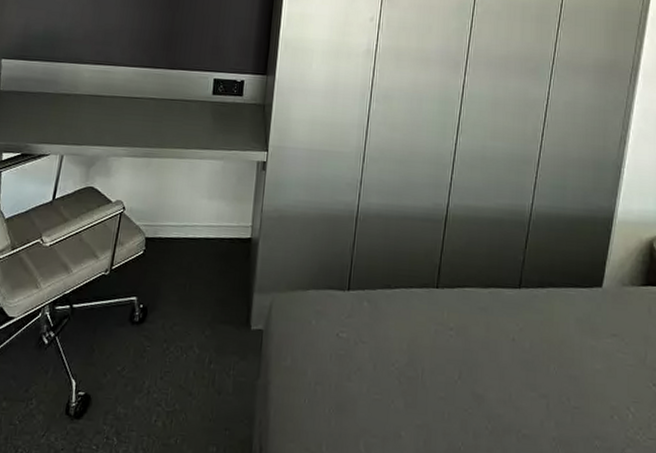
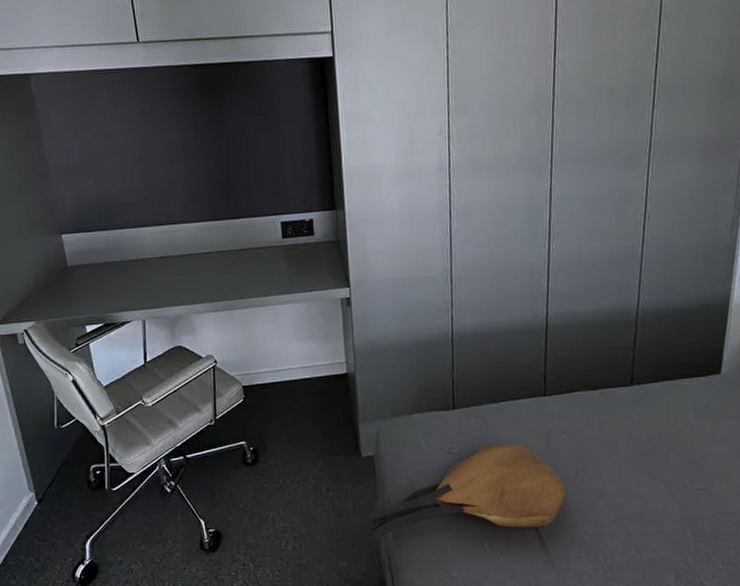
tote bag: none [247,332,448,431] -> present [369,443,566,541]

